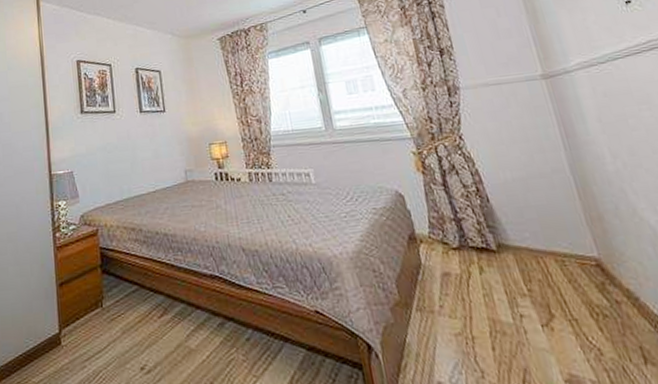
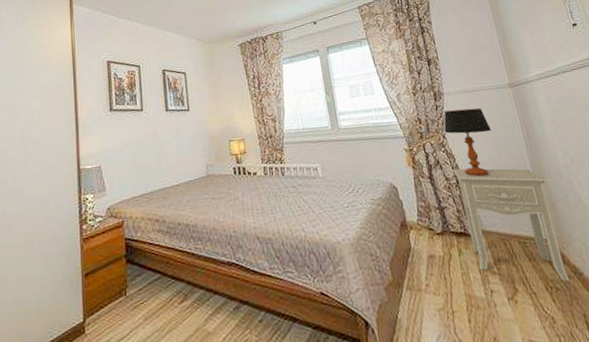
table lamp: none [460,104,520,184] -> present [443,108,492,177]
nightstand: none [471,174,623,308] -> present [452,168,571,282]

